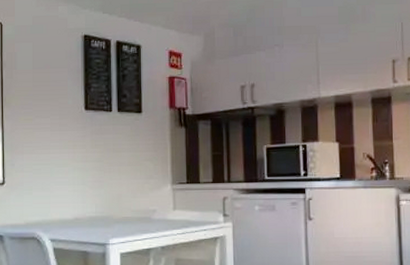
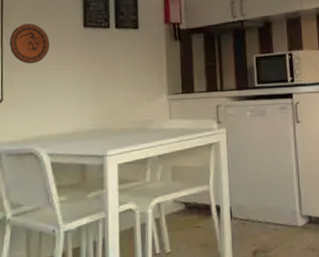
decorative plate: none [9,104,50,147] -> present [9,23,49,64]

